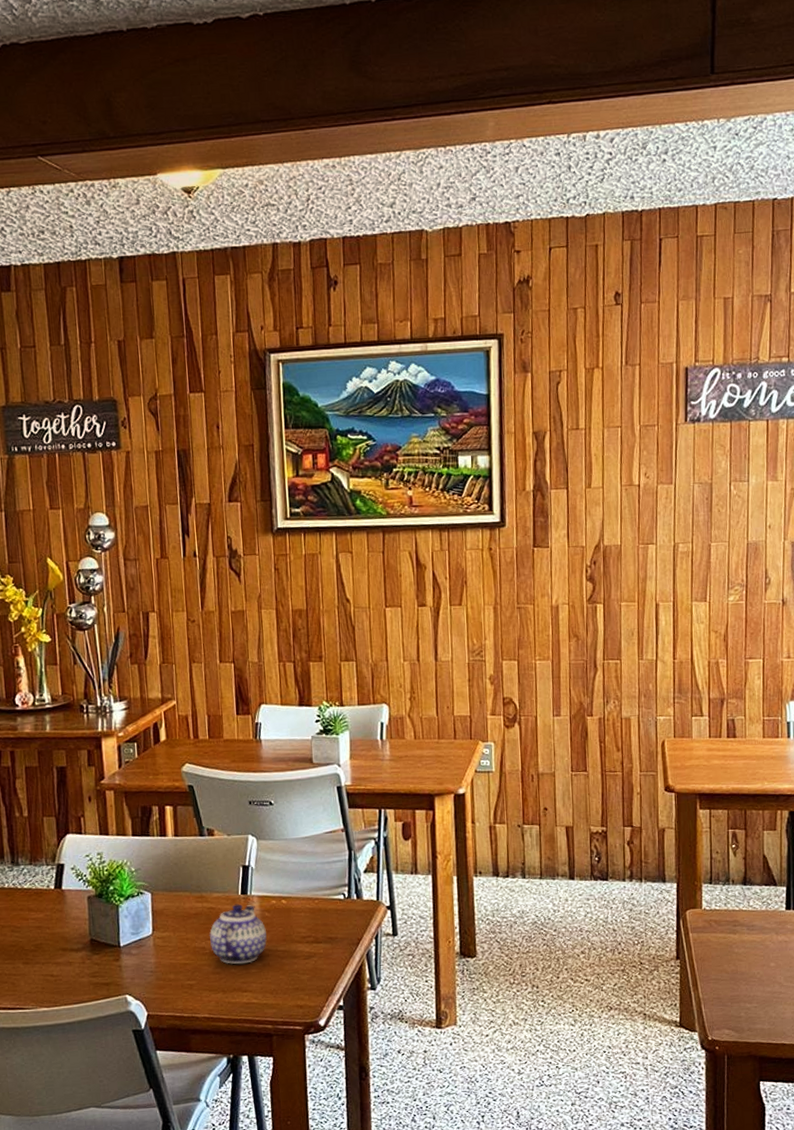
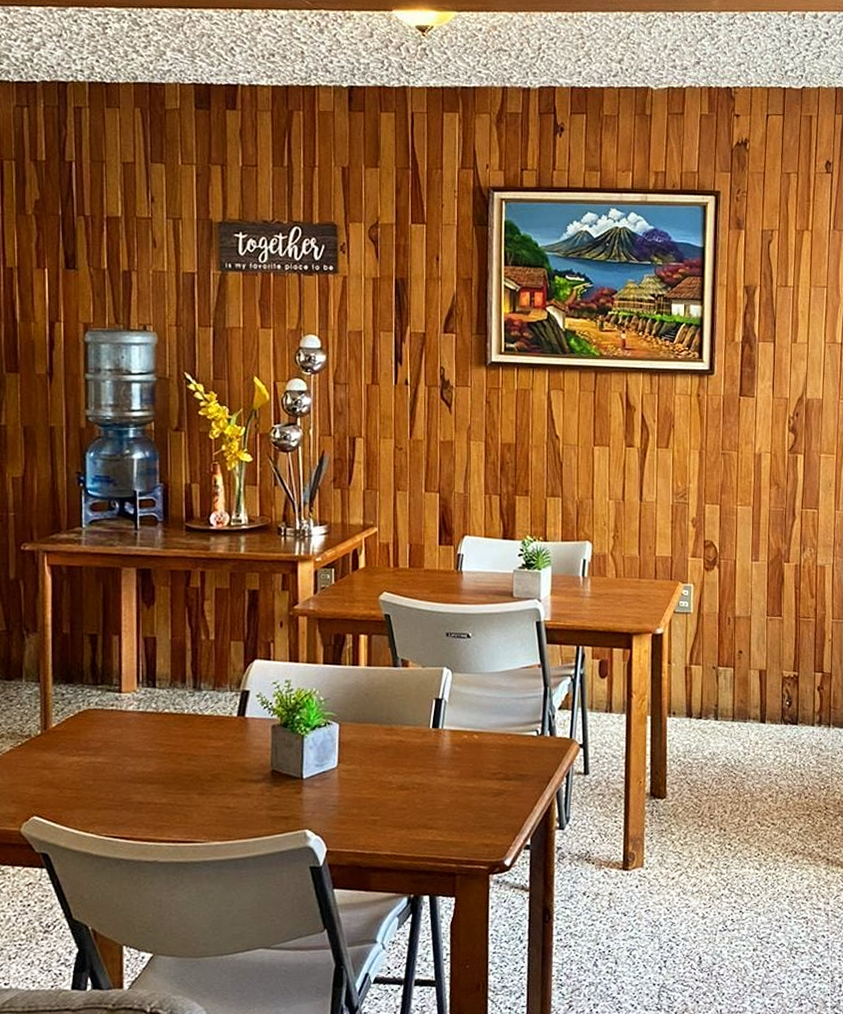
teapot: present [209,904,267,965] -> none [397,737,456,800]

